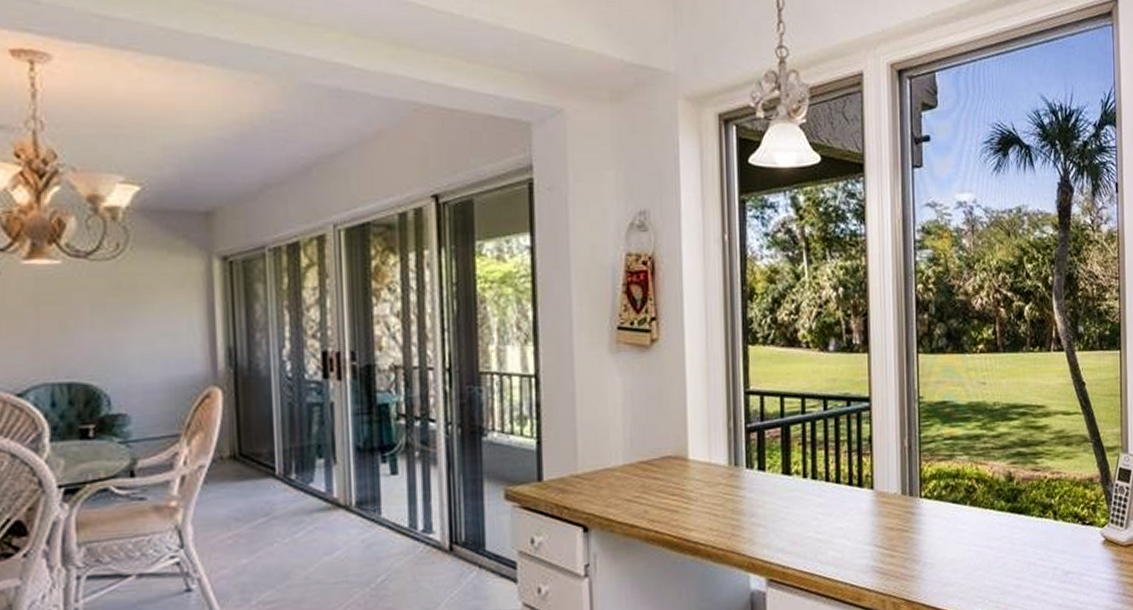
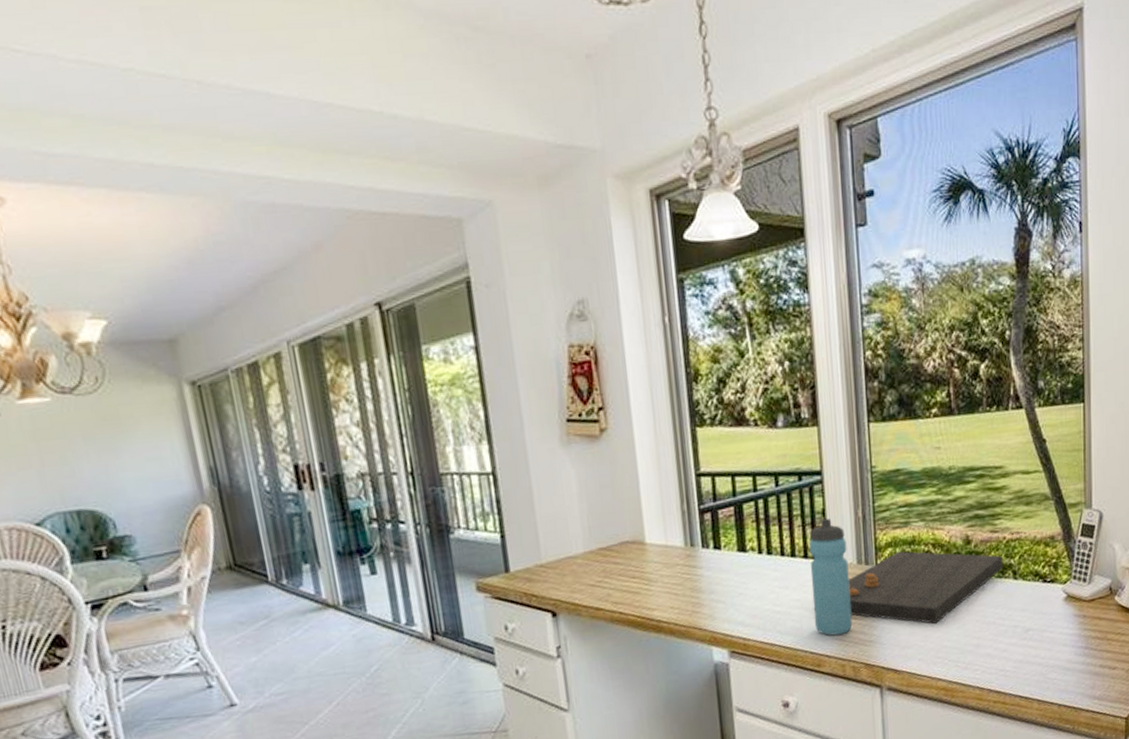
water bottle: none [854,445,894,568] -> present [809,518,852,636]
cutting board: none [892,484,1044,561] -> present [848,551,1003,624]

